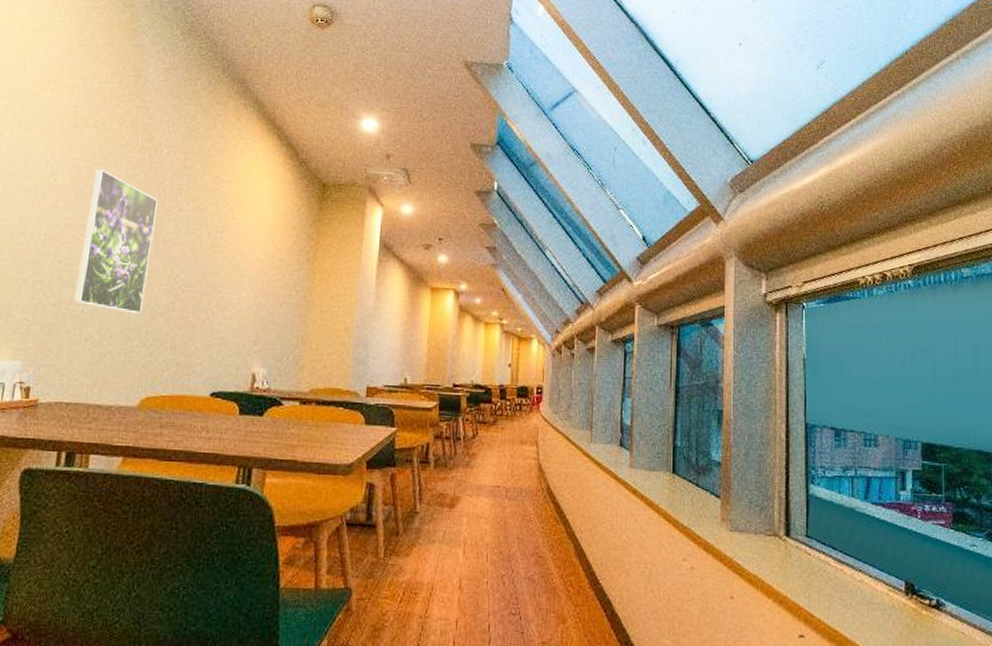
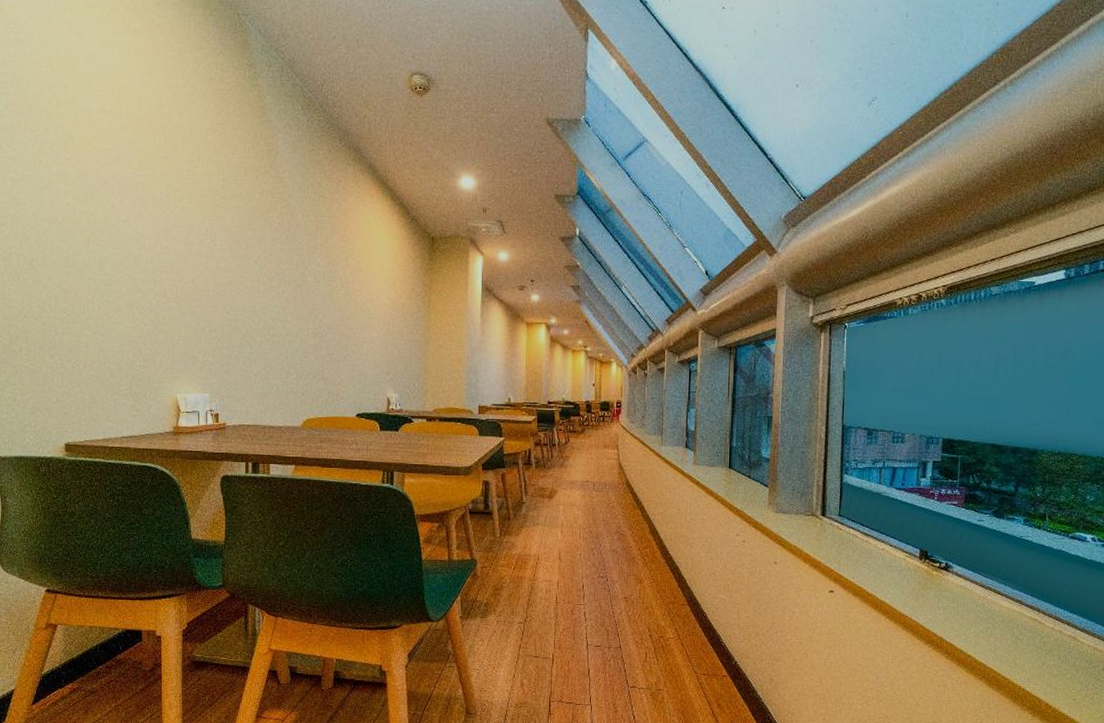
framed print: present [72,169,159,314] -> none [241,234,299,353]

